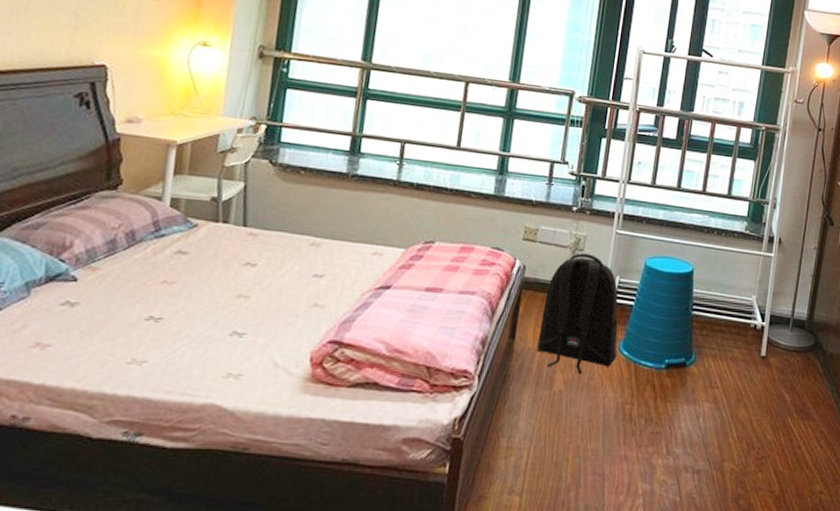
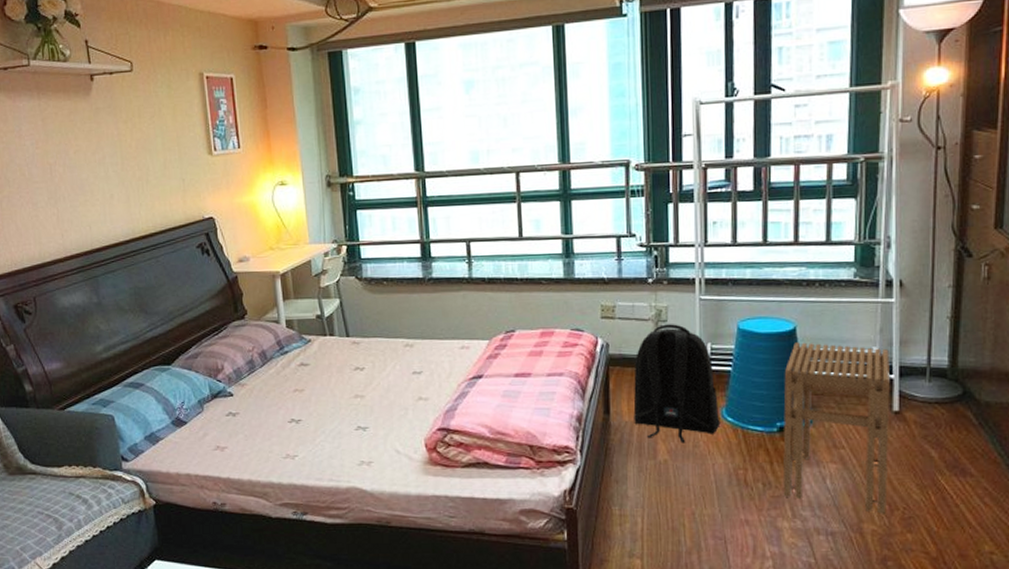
stool: none [661,284,764,453] -> present [783,342,890,514]

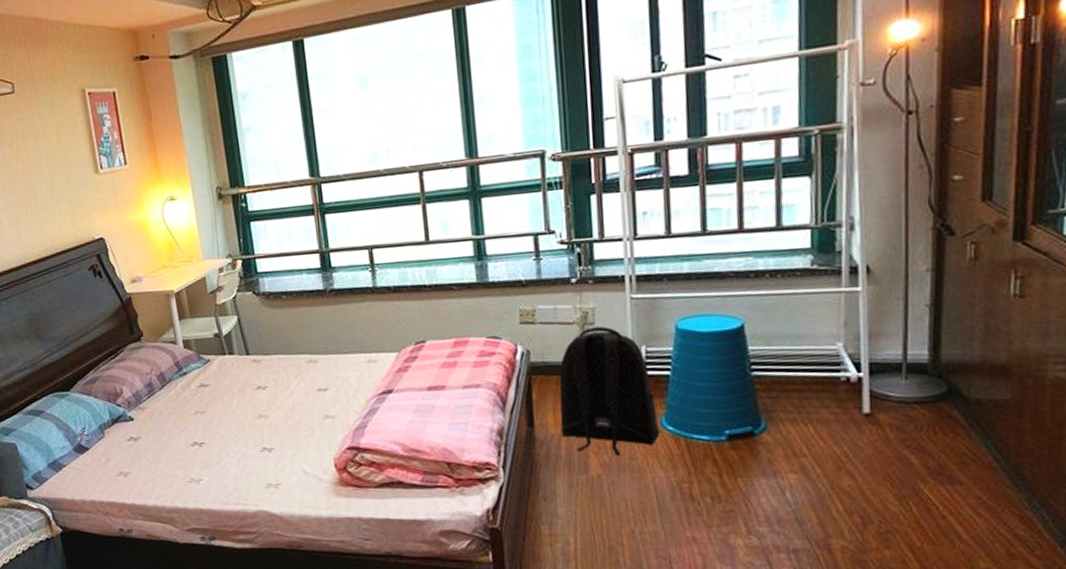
stool: present [783,342,890,514] -> none [731,340,859,528]

